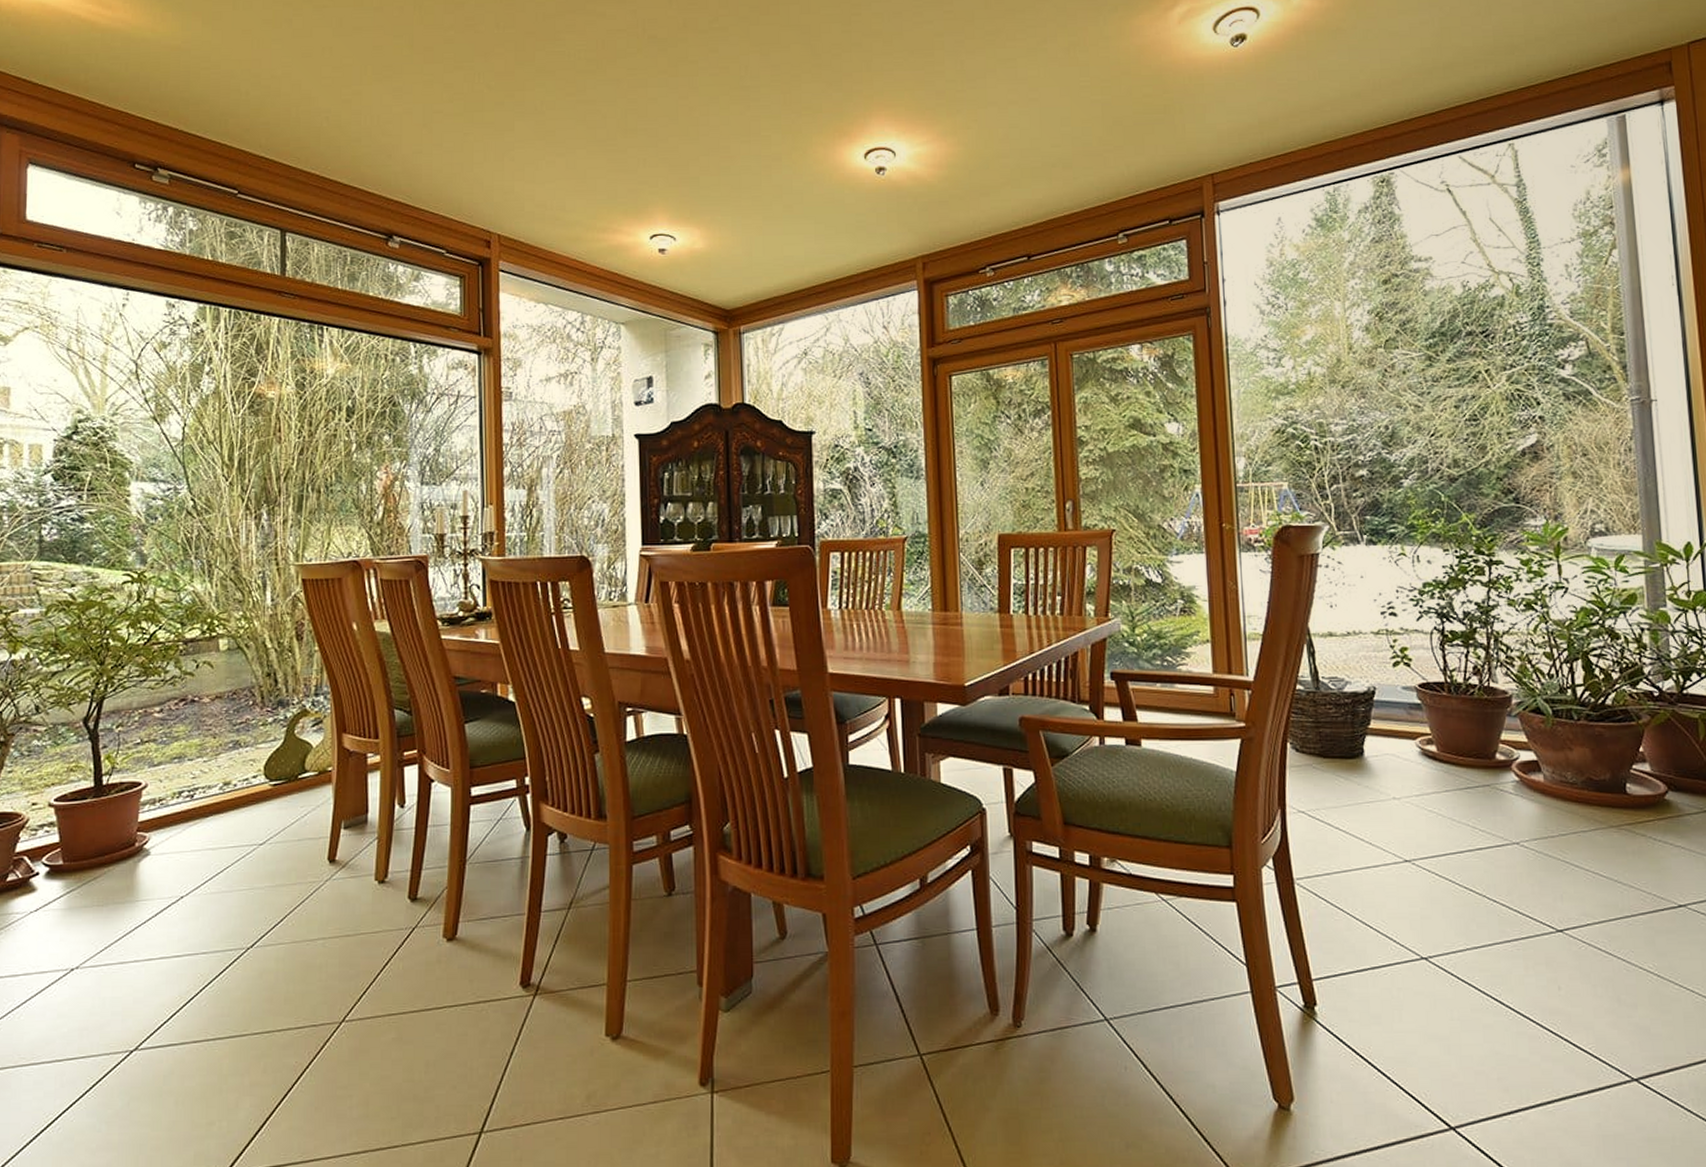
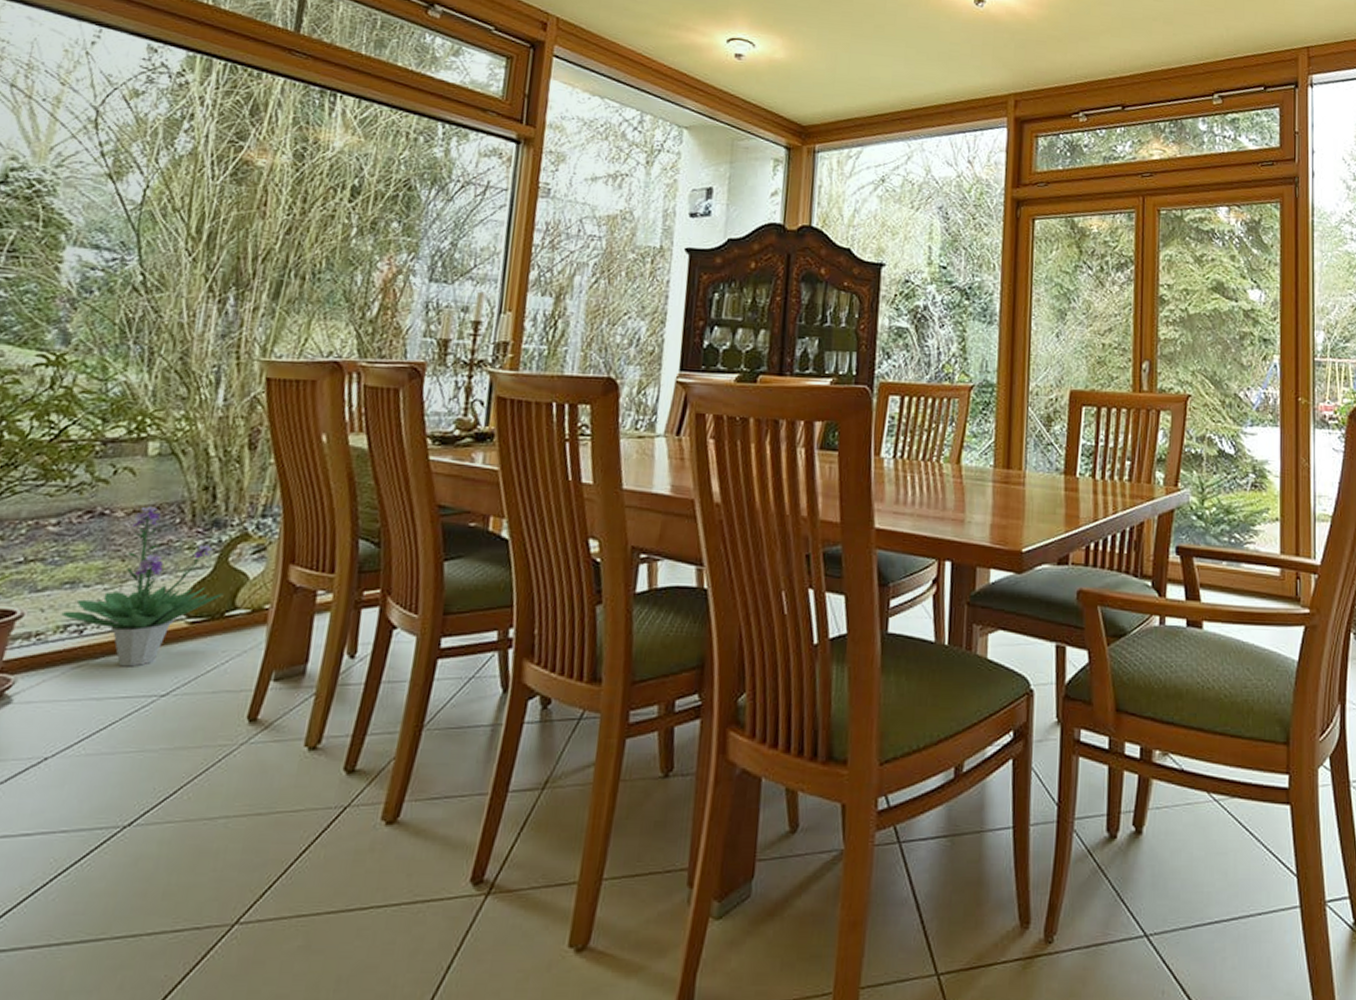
potted plant: none [175,692,295,823] -> present [61,506,224,667]

